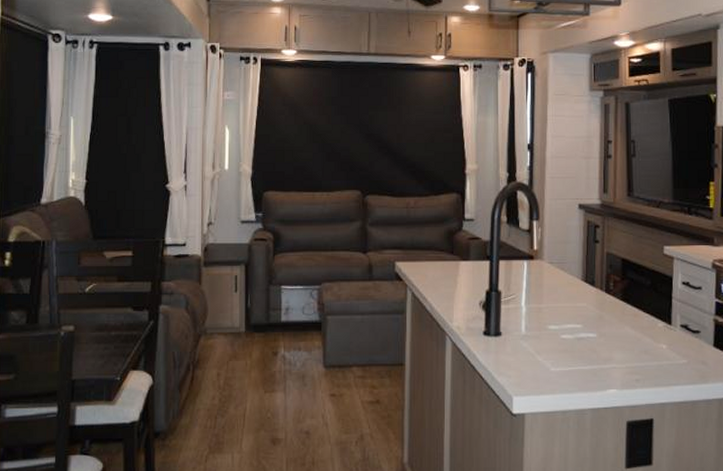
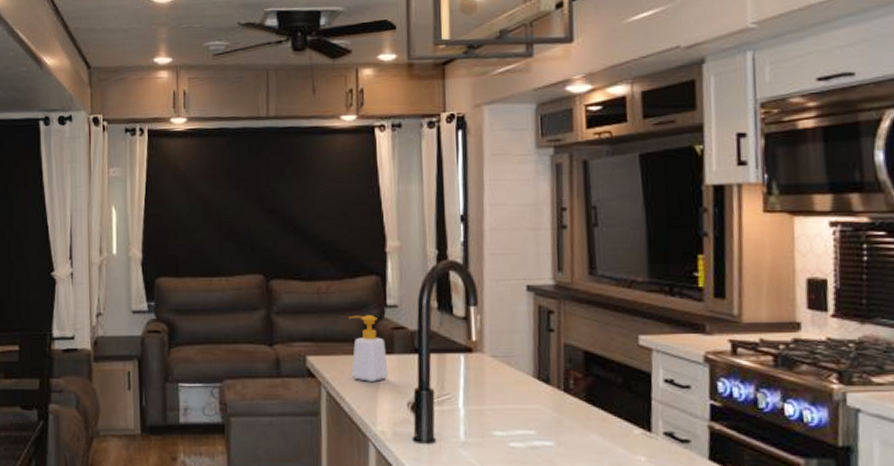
soap bottle: none [432,227,464,284] -> present [348,315,388,382]

